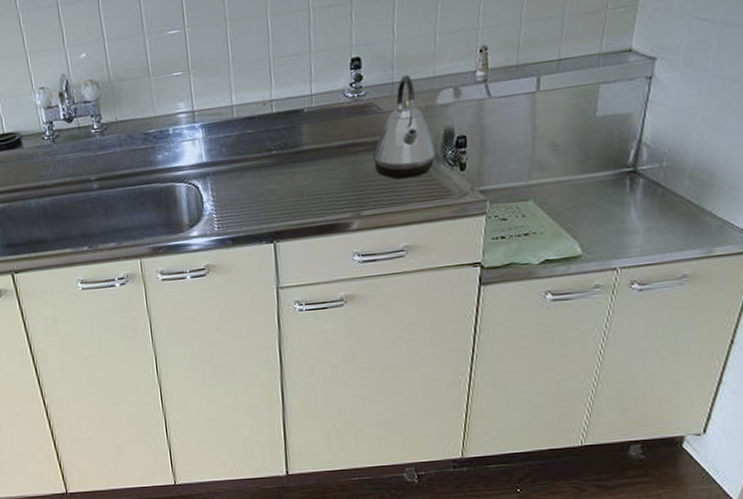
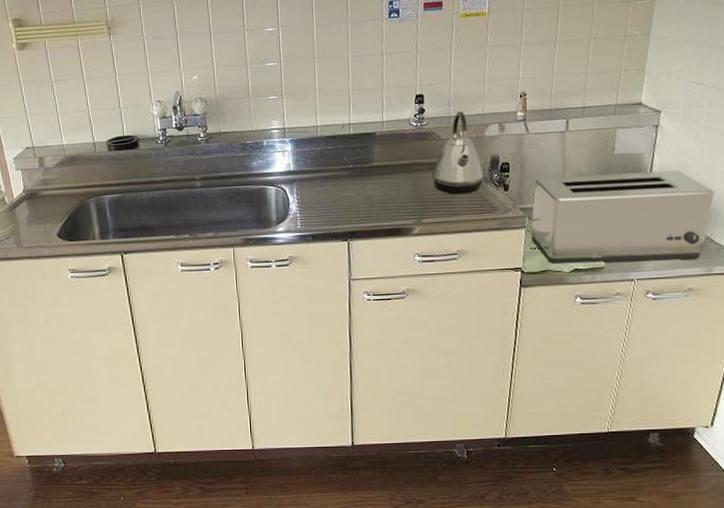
toaster: none [491,131,719,256] -> present [530,170,715,265]

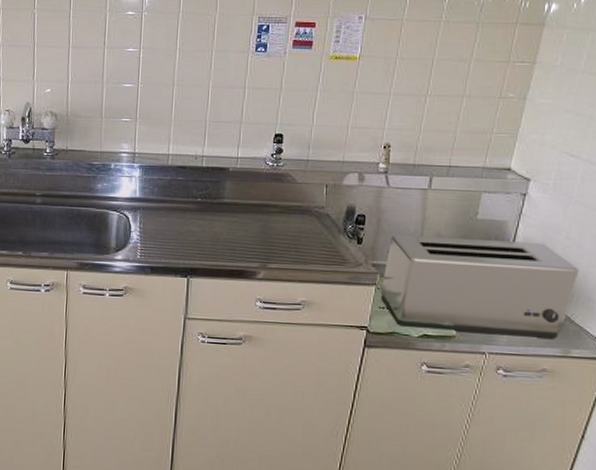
kettle: present [431,111,484,195] -> none [283,156,338,243]

